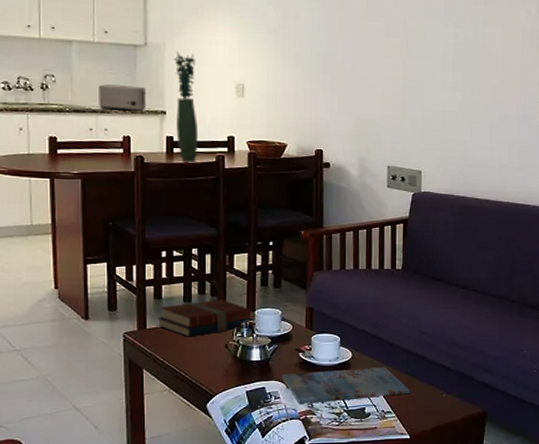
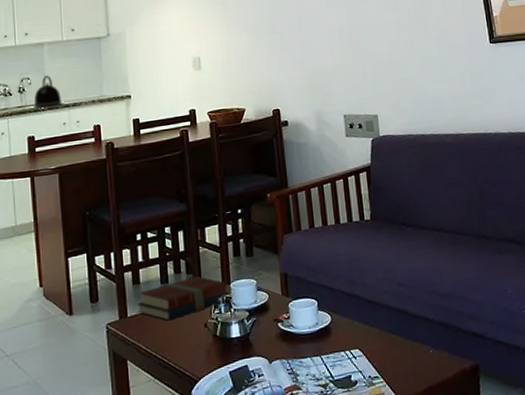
kettle: none [57,75,90,110] -> present [33,75,62,108]
toaster: present [99,84,147,112] -> none [69,75,113,103]
vase: present [174,51,199,163] -> none [135,36,163,143]
magazine: present [281,366,411,404] -> none [262,327,396,379]

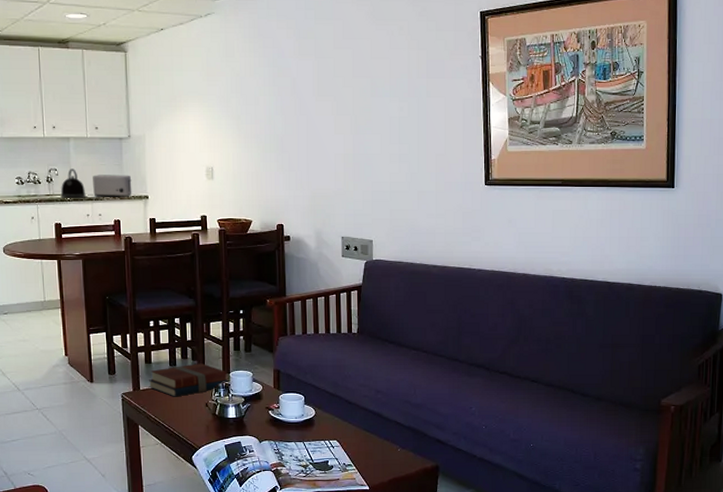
toaster: none [69,75,113,103] -> present [93,175,132,198]

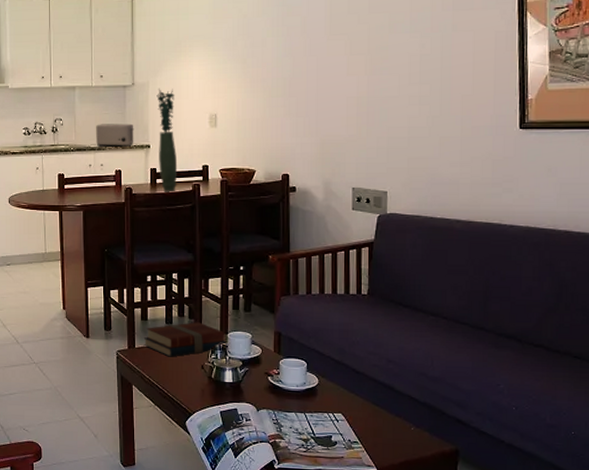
kettle: present [60,169,86,198] -> none [64,118,89,148]
vase: none [153,141,177,241] -> present [157,88,178,192]

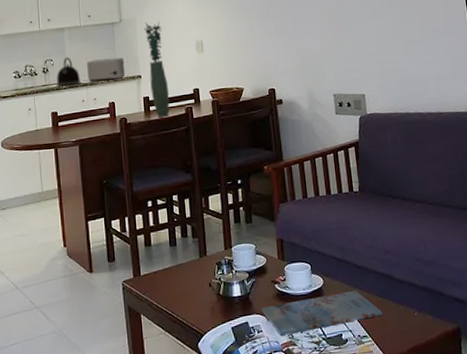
kettle: none [64,118,89,148] -> present [56,57,81,87]
books: present [143,322,227,357] -> none [148,240,232,280]
magazine: none [252,394,378,428] -> present [261,290,383,336]

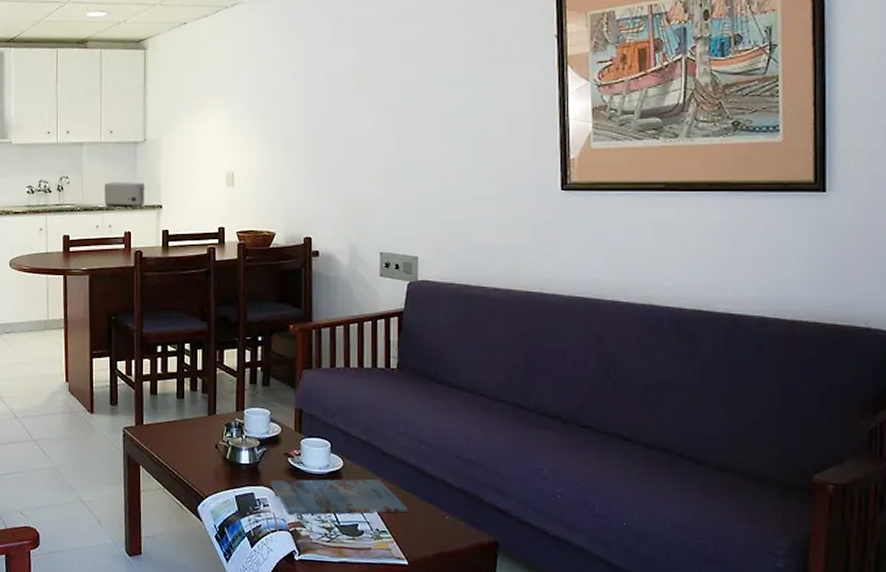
kettle: present [56,57,81,87] -> none [70,176,97,208]
vase: present [144,21,170,119] -> none [170,144,192,256]

